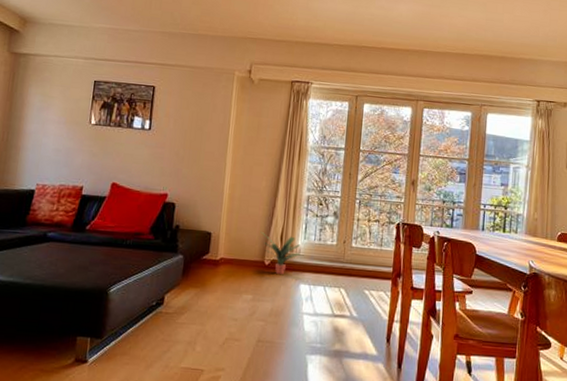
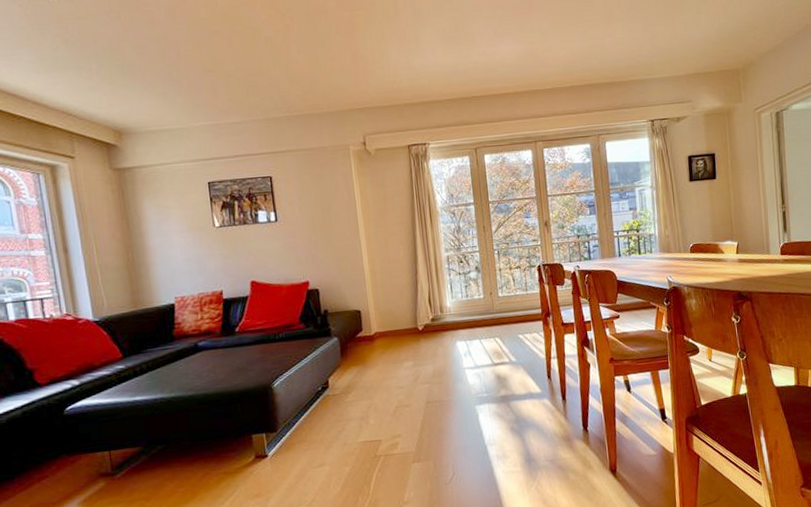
potted plant: present [260,232,301,274] -> none [408,298,451,337]

